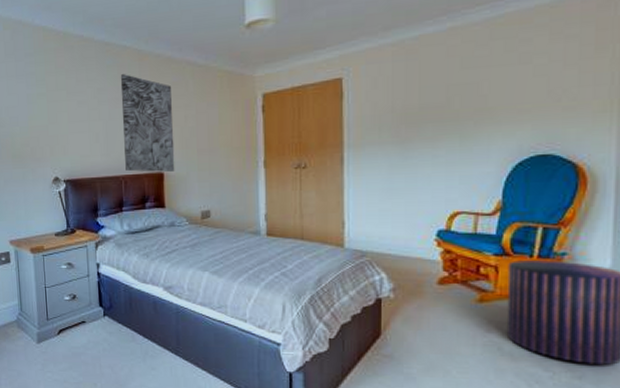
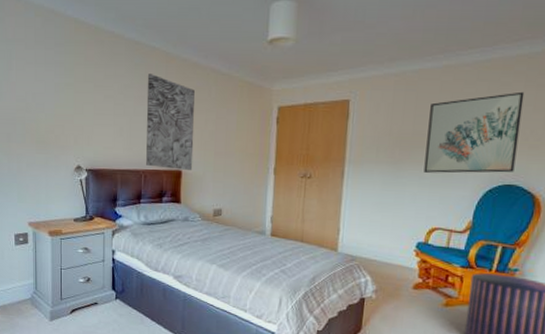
wall art: none [437,46,550,150] -> present [423,91,525,174]

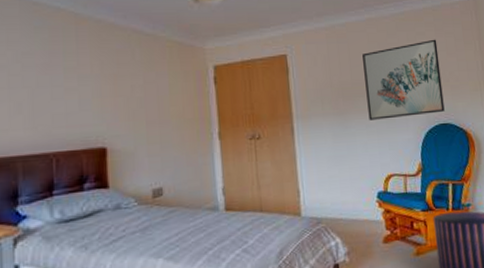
wall art: present [146,74,195,170] -> none [52,38,121,148]

